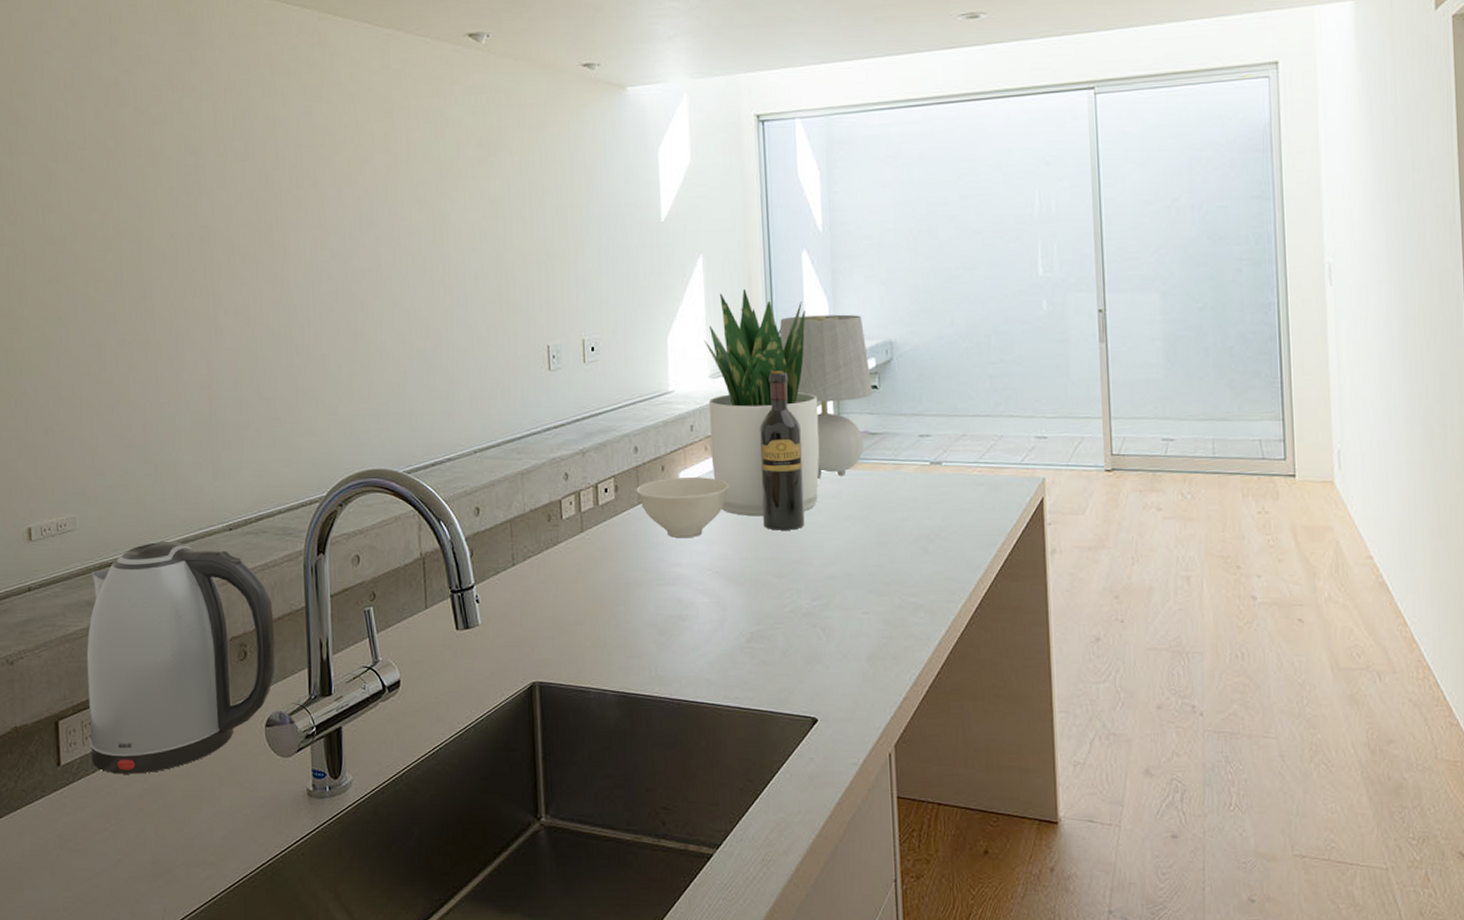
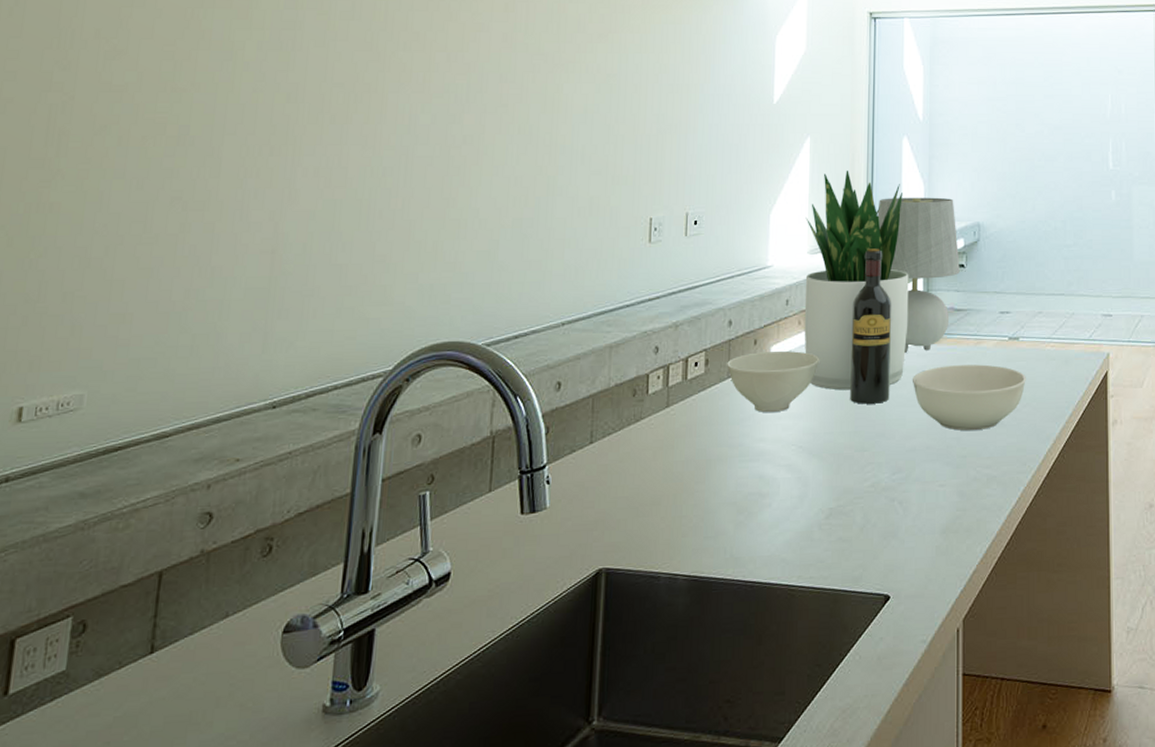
kettle: present [86,540,276,774] -> none [51,420,312,702]
bowl: none [827,490,952,559] -> present [912,364,1026,431]

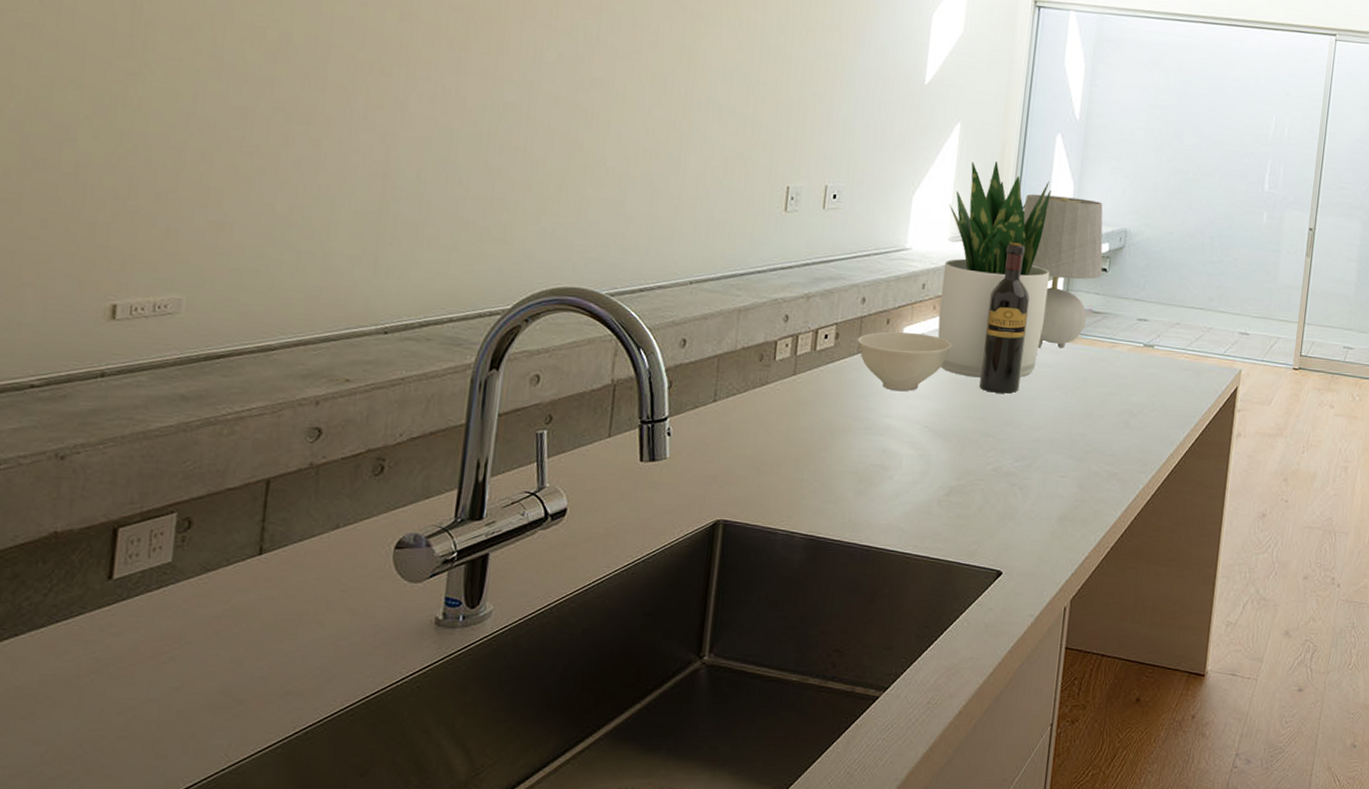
bowl: present [912,364,1026,431] -> none [1043,364,1157,429]

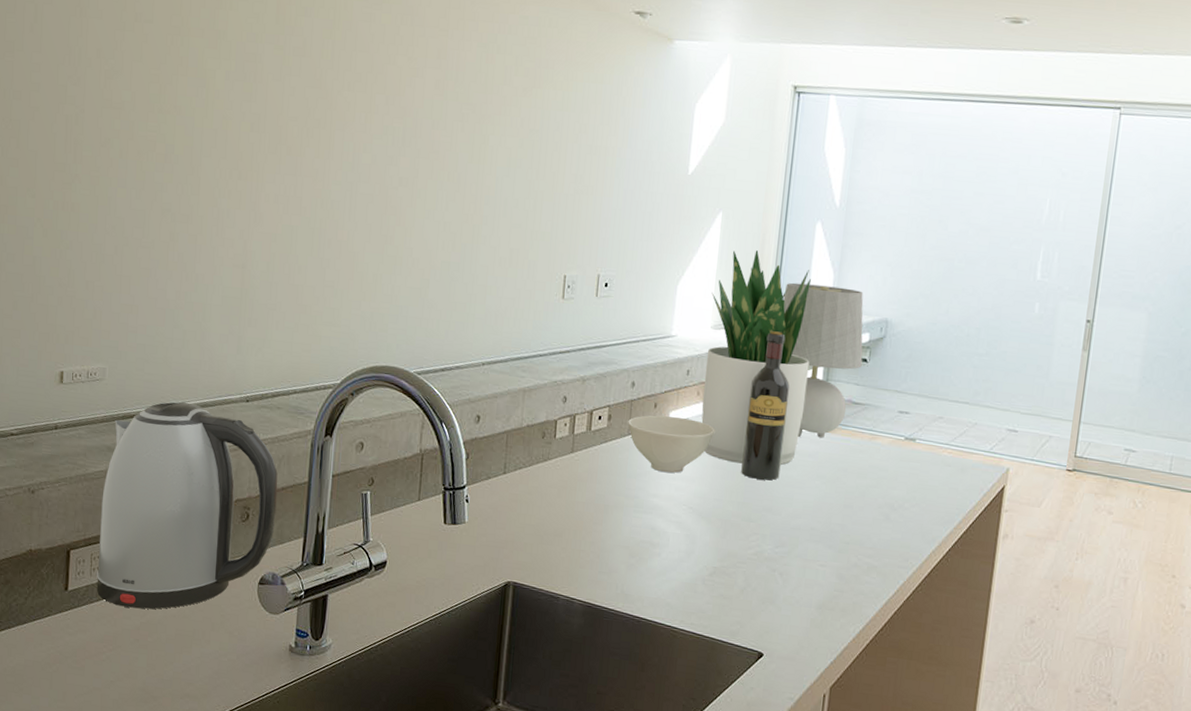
kettle: none [157,336,425,593] -> present [96,401,278,609]

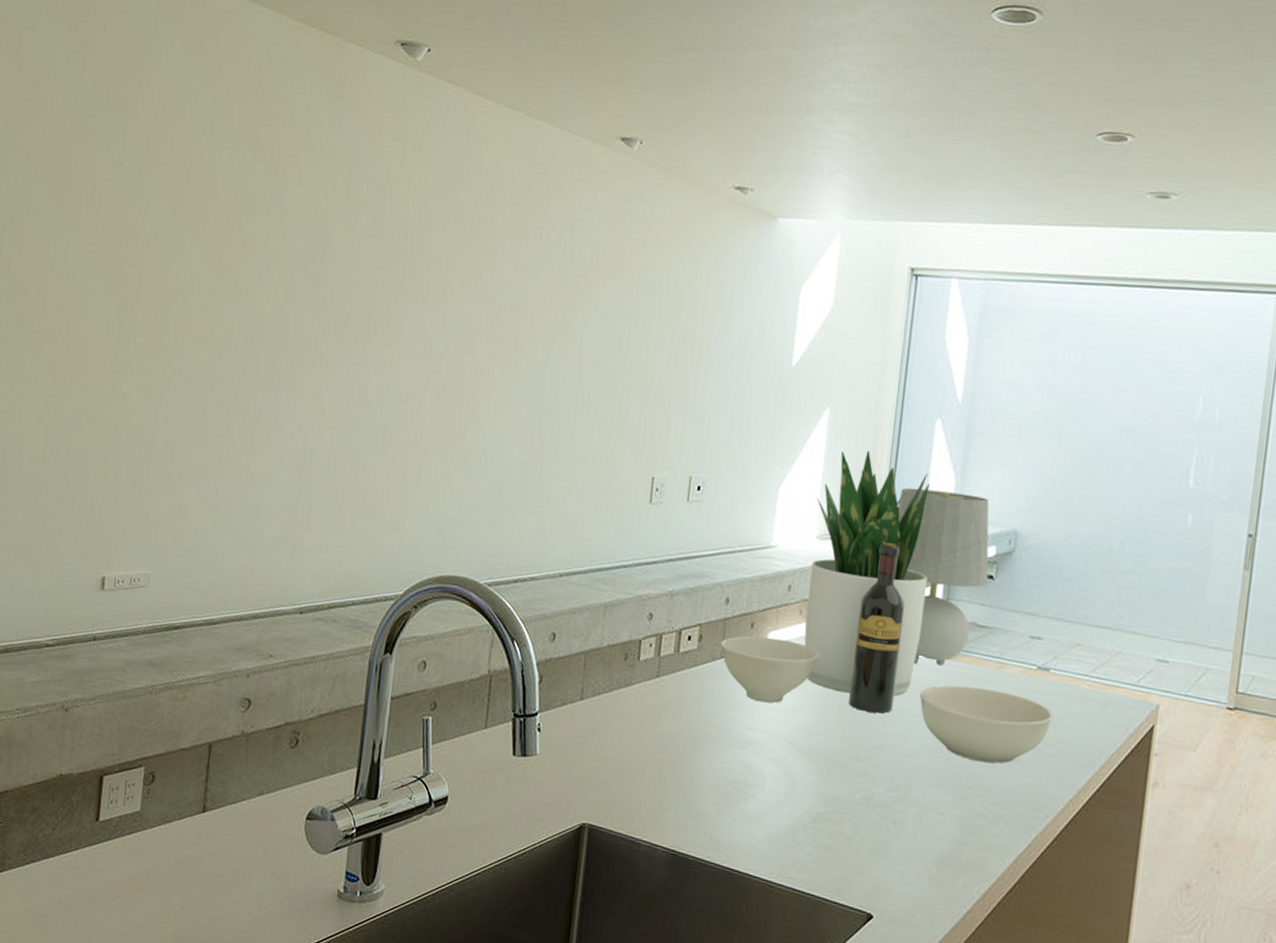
kettle: present [96,401,278,609] -> none [129,612,331,845]
bowl: none [802,455,919,522] -> present [919,685,1053,764]

